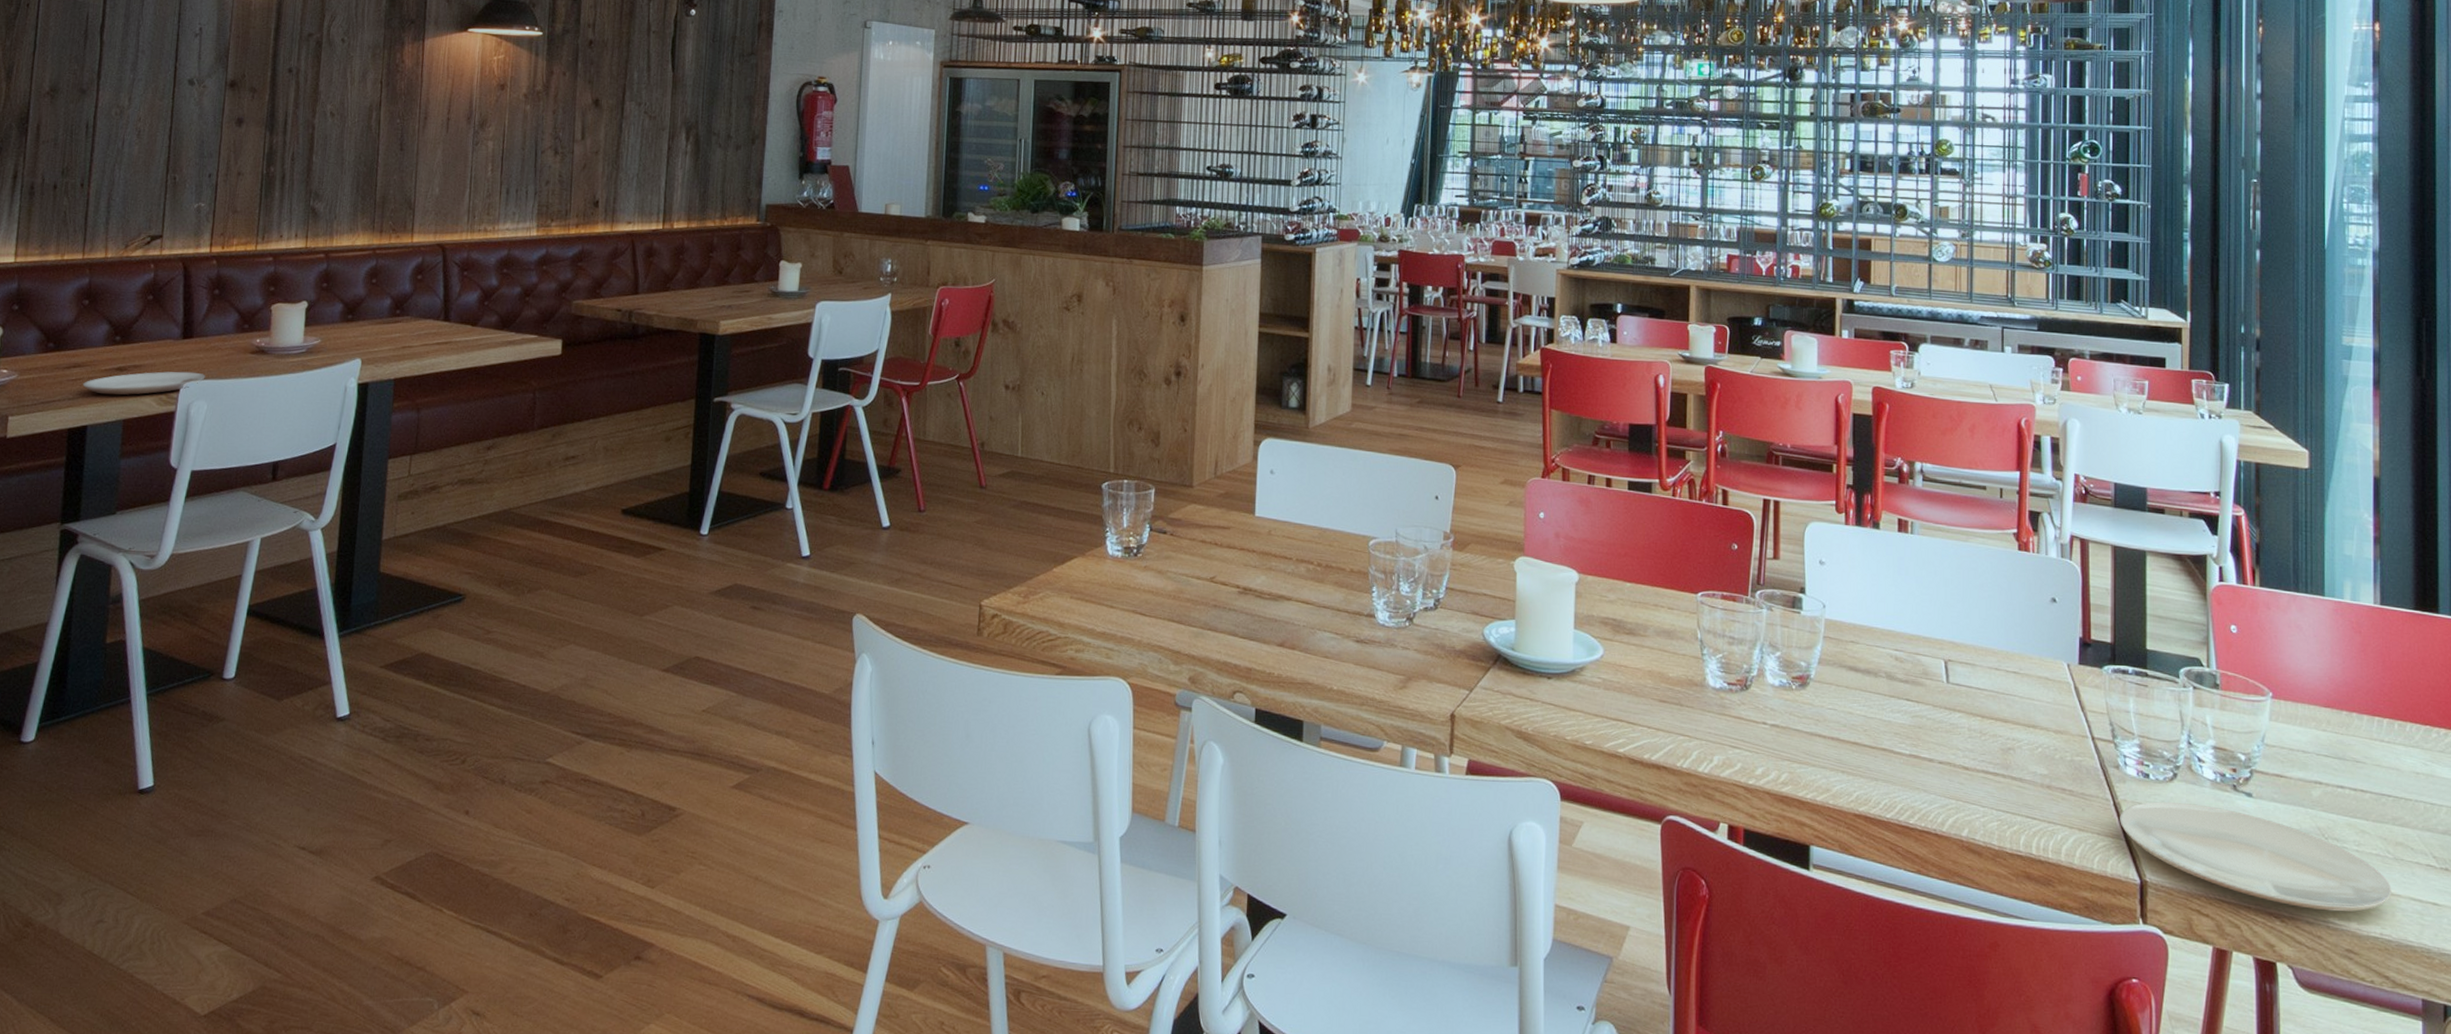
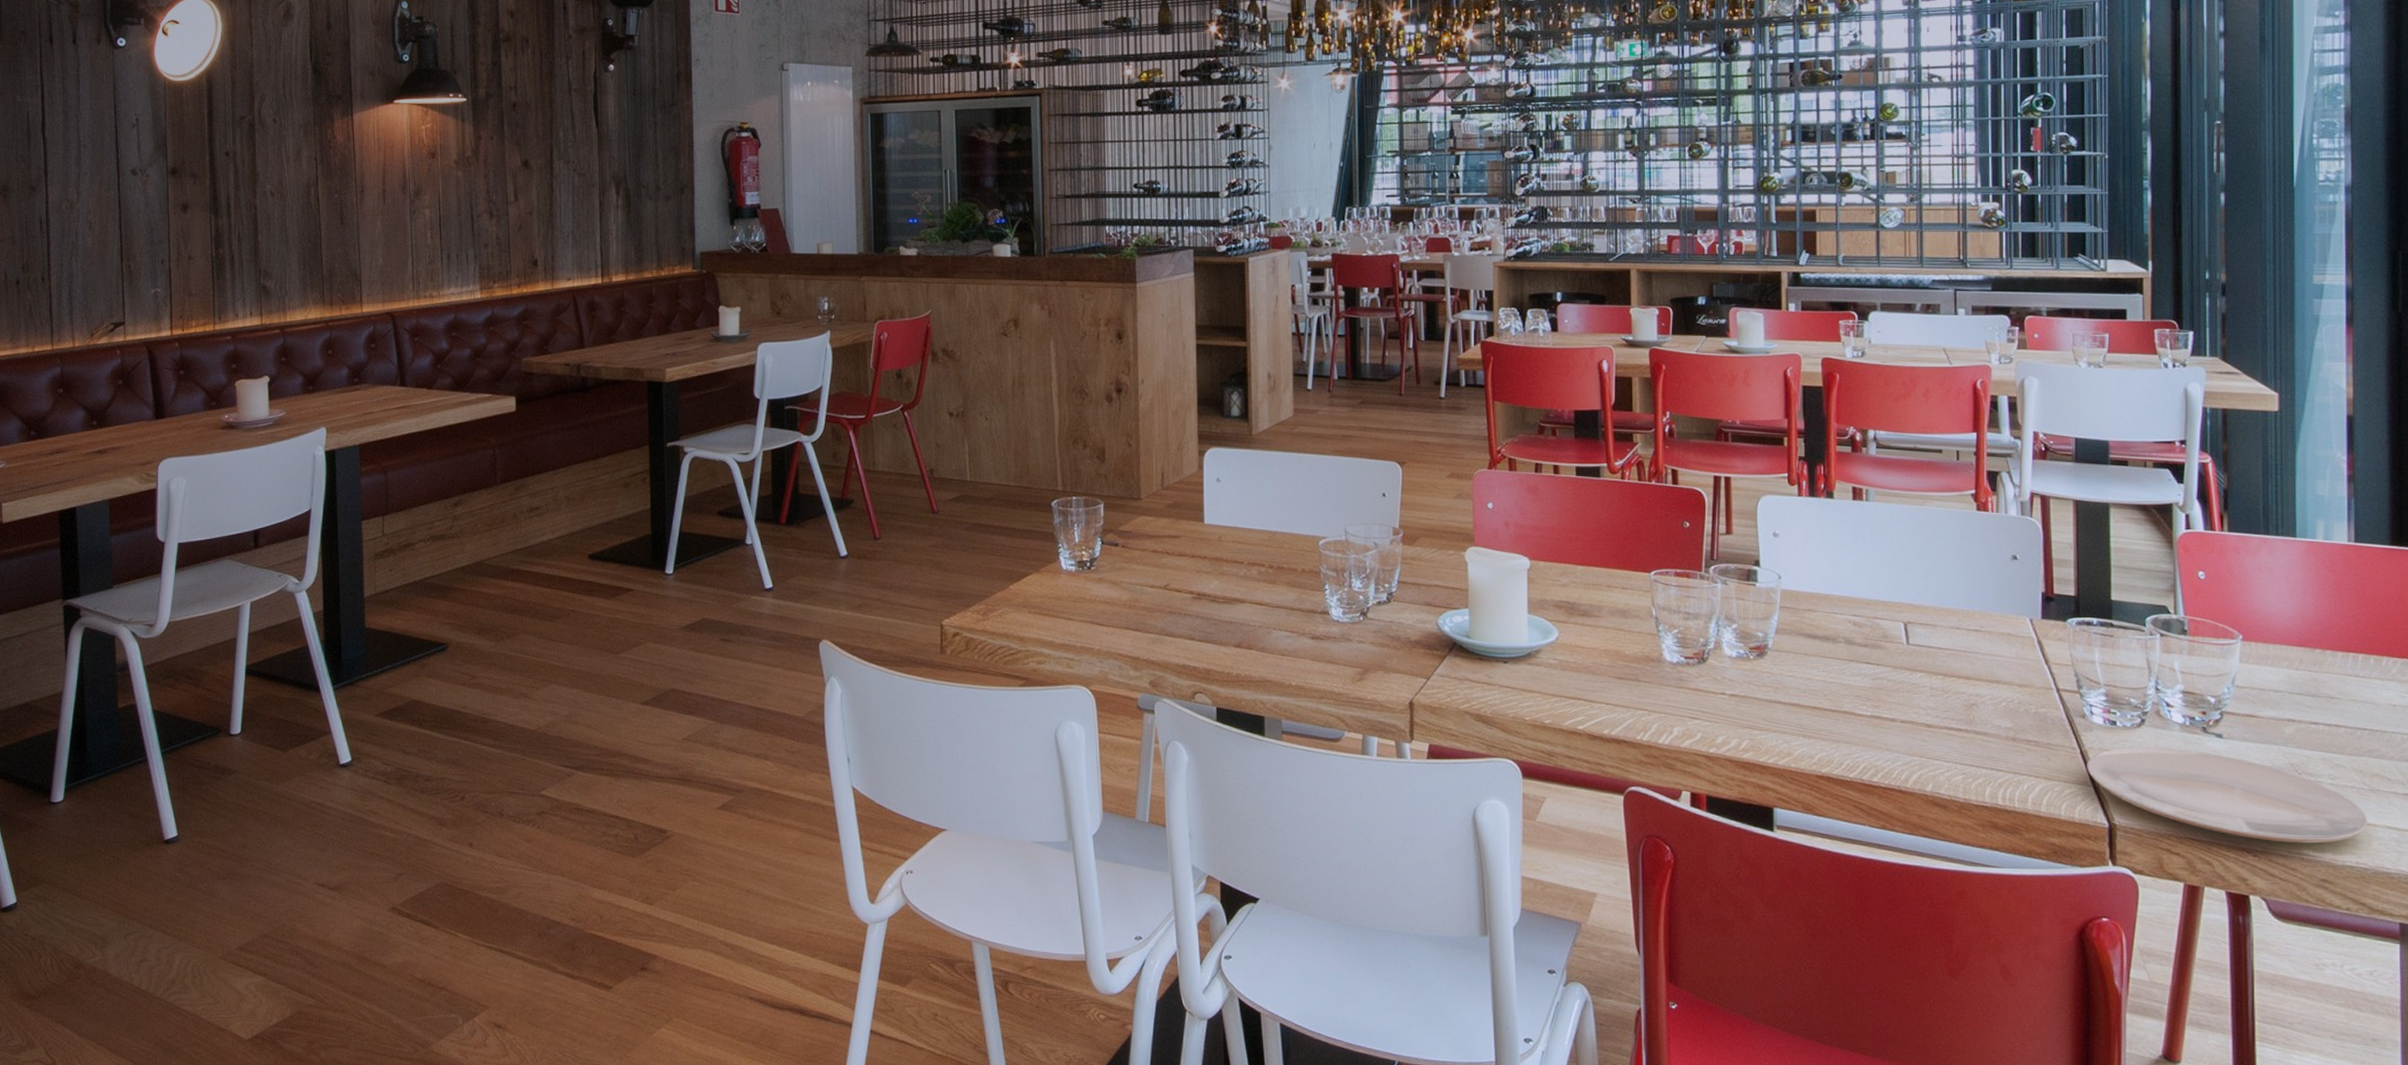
plate: present [83,371,206,396] -> none [67,450,181,477]

